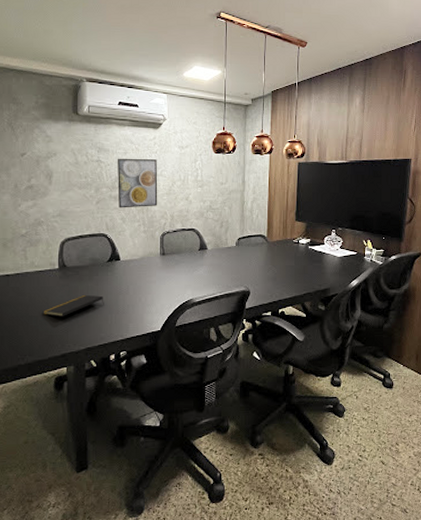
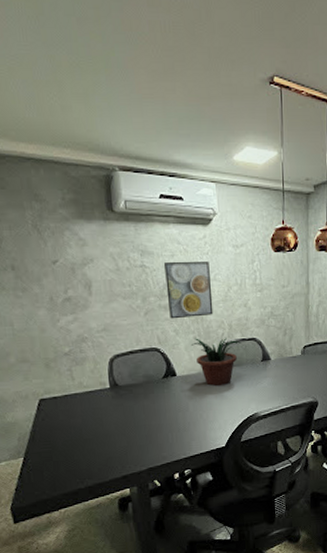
notepad: present [43,294,104,316] -> none [98,414,163,438]
potted plant: none [135,226,181,272] -> present [190,338,241,387]

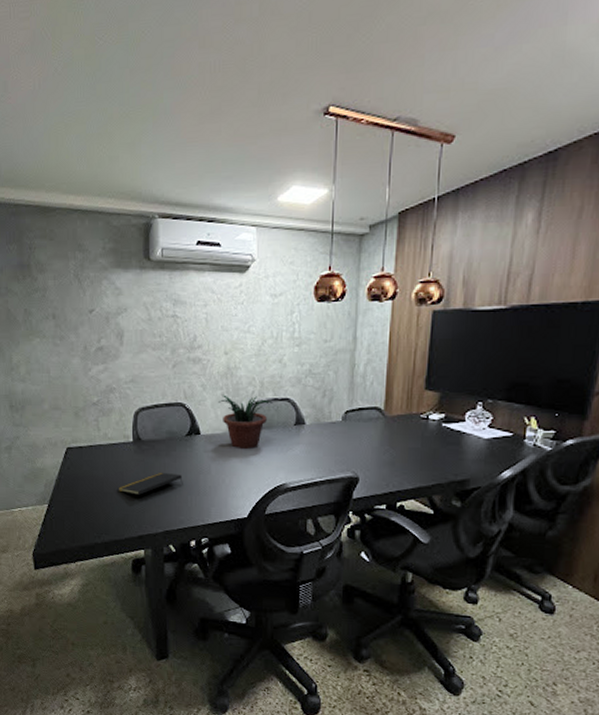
notepad: none [98,414,163,438] -> present [118,472,183,495]
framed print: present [164,262,214,319] -> none [197,312,245,373]

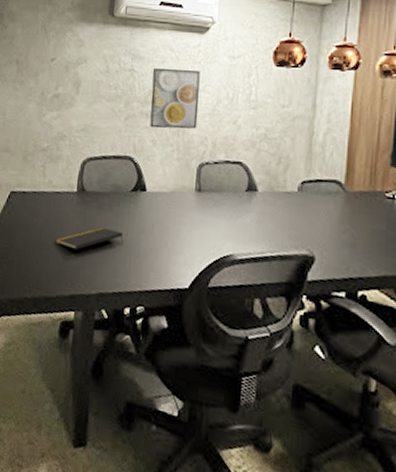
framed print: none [197,312,245,373] -> present [150,69,200,129]
potted plant: present [217,394,273,450] -> none [167,152,224,213]

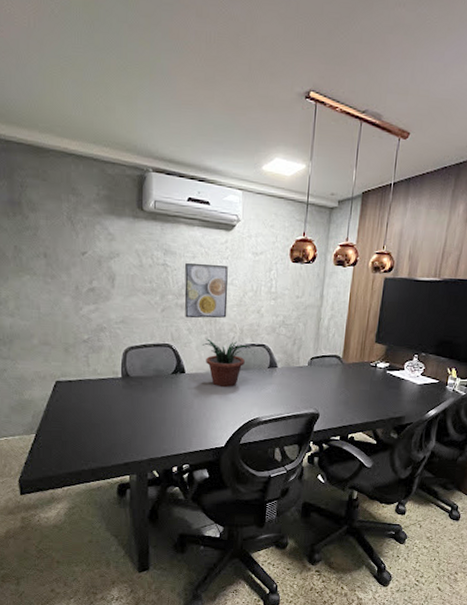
notepad: present [55,227,124,250] -> none [106,405,168,426]
potted plant: none [167,152,224,213] -> present [202,338,250,388]

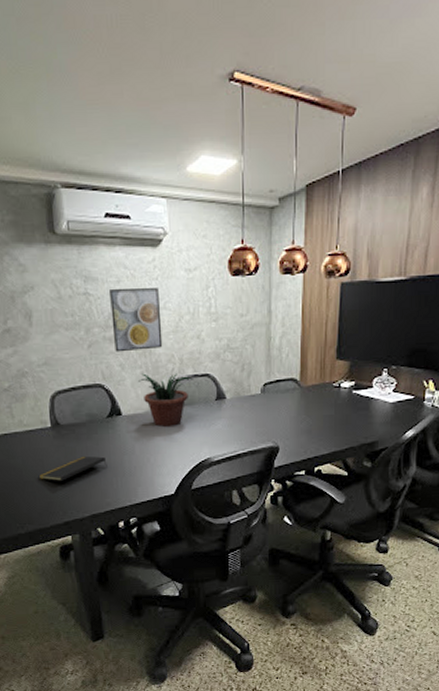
notepad: none [106,405,168,426] -> present [38,456,107,481]

